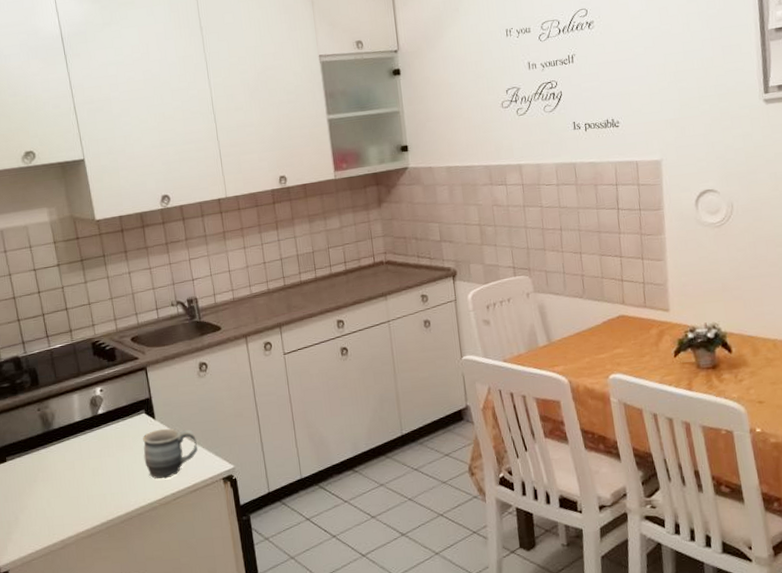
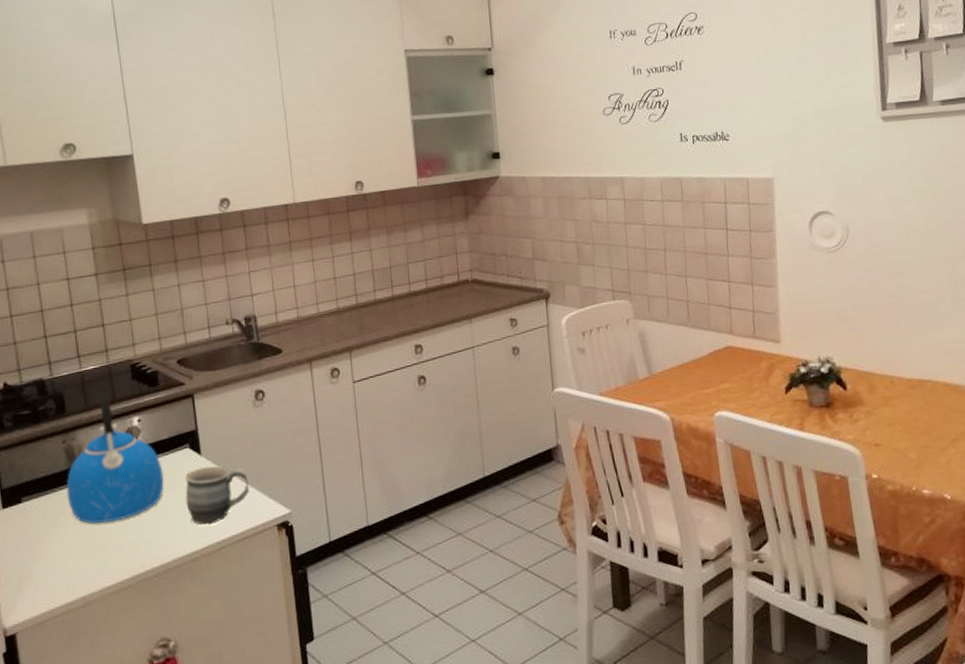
kettle: none [42,364,126,479] -> present [66,390,164,524]

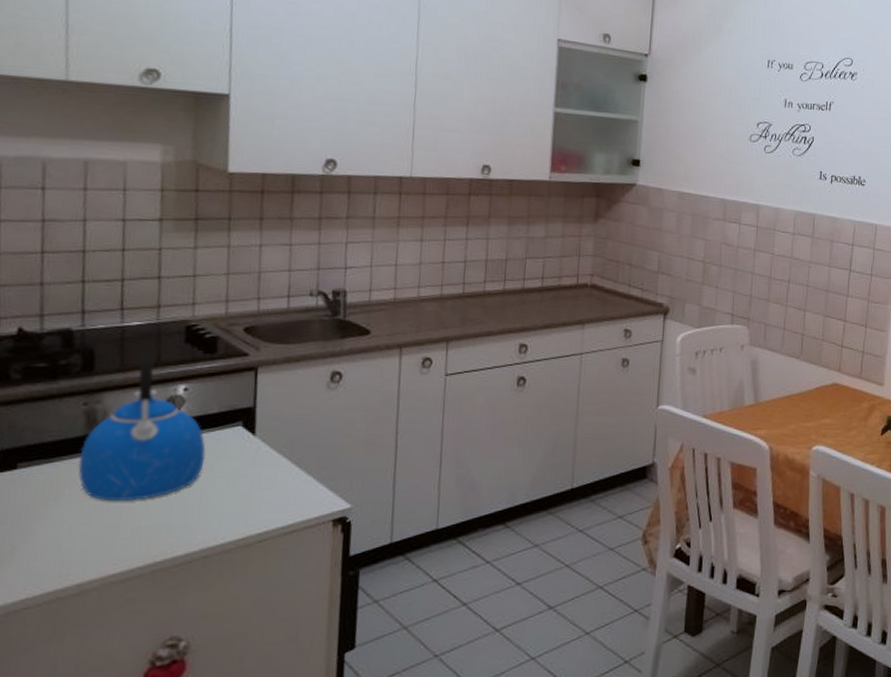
mug: present [185,465,249,526] -> none [227,448,307,514]

